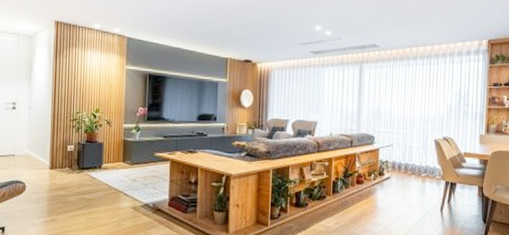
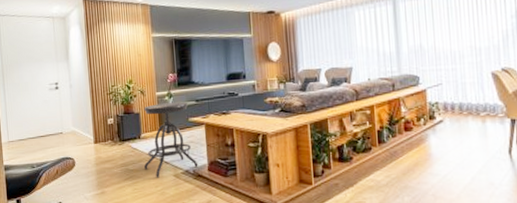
stool: none [102,135,159,209] -> present [144,102,198,178]

